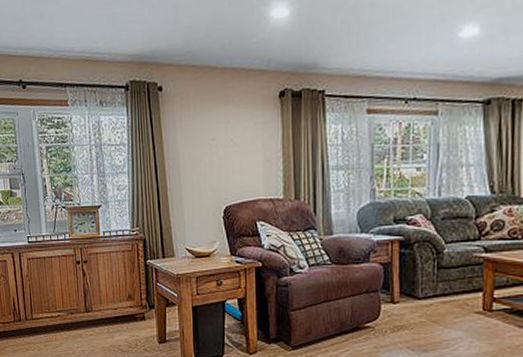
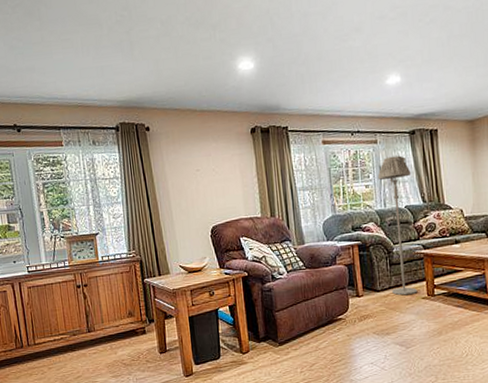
floor lamp: none [434,131,480,307] -> present [377,155,418,296]

